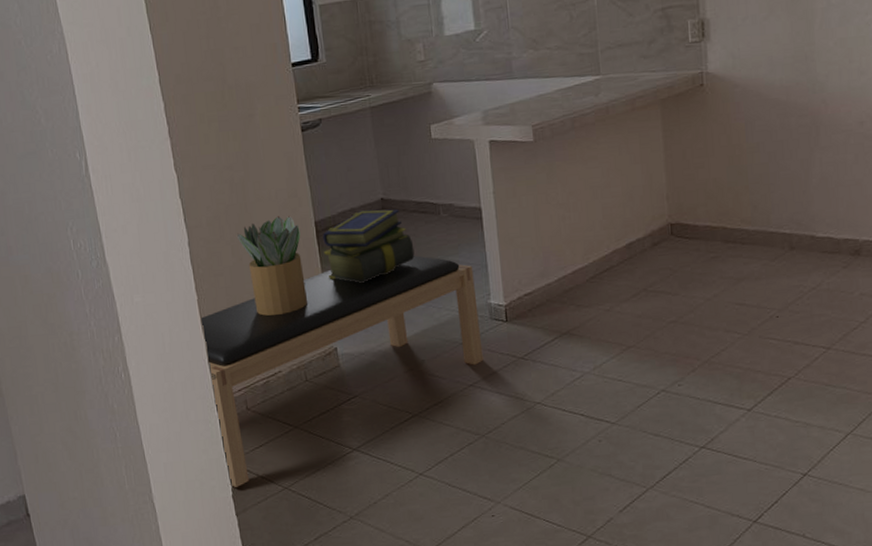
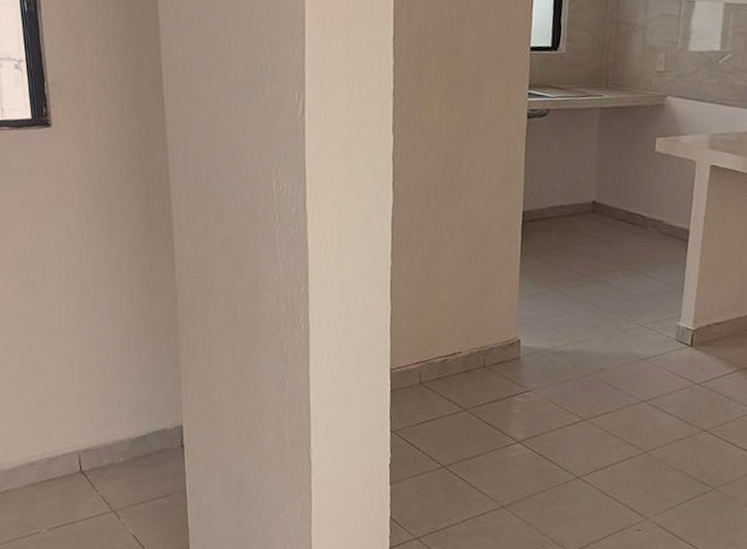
bench: present [201,255,484,487] -> none [389,262,670,457]
potted plant: present [237,215,308,316] -> none [443,198,507,297]
stack of books: present [322,209,415,283] -> none [526,209,616,281]

